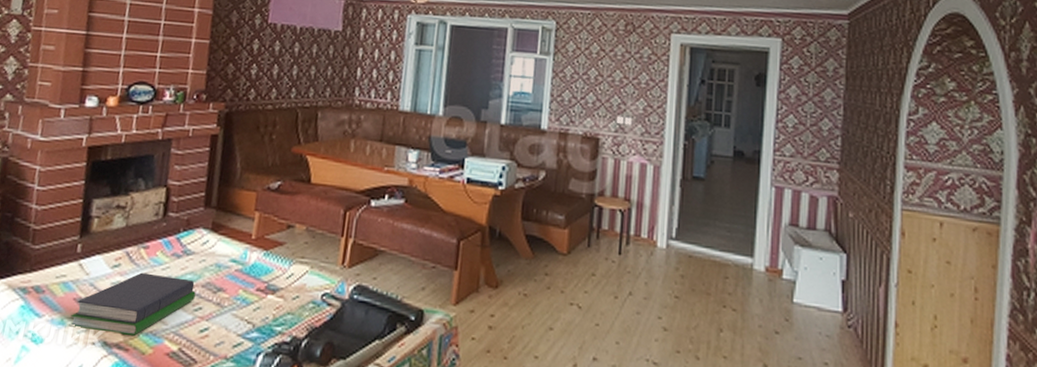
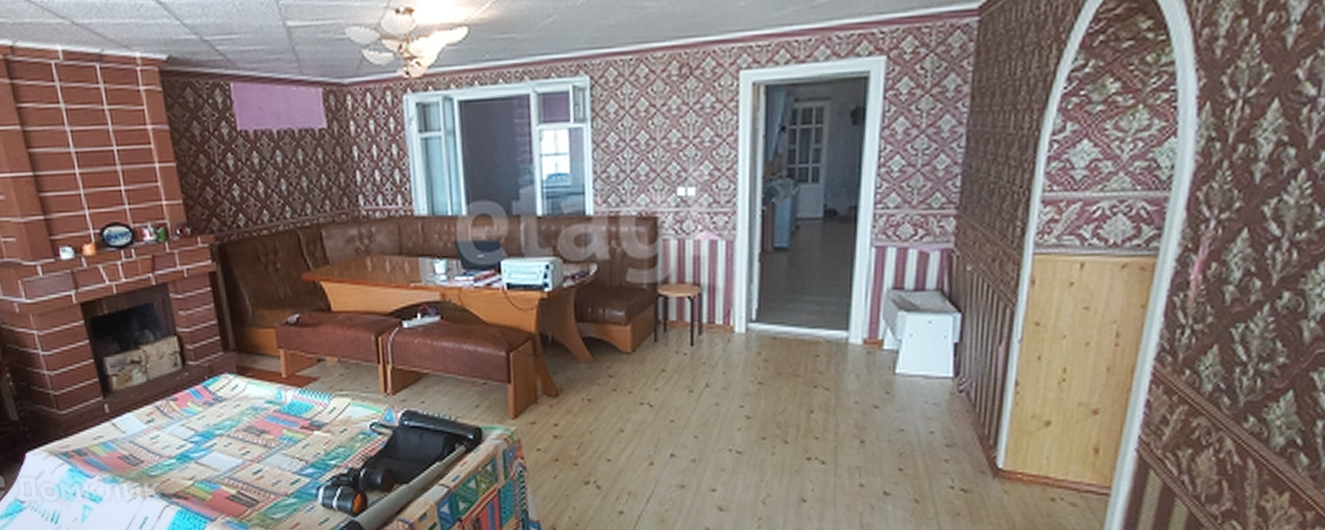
book: present [69,272,196,336] -> none [121,424,240,485]

